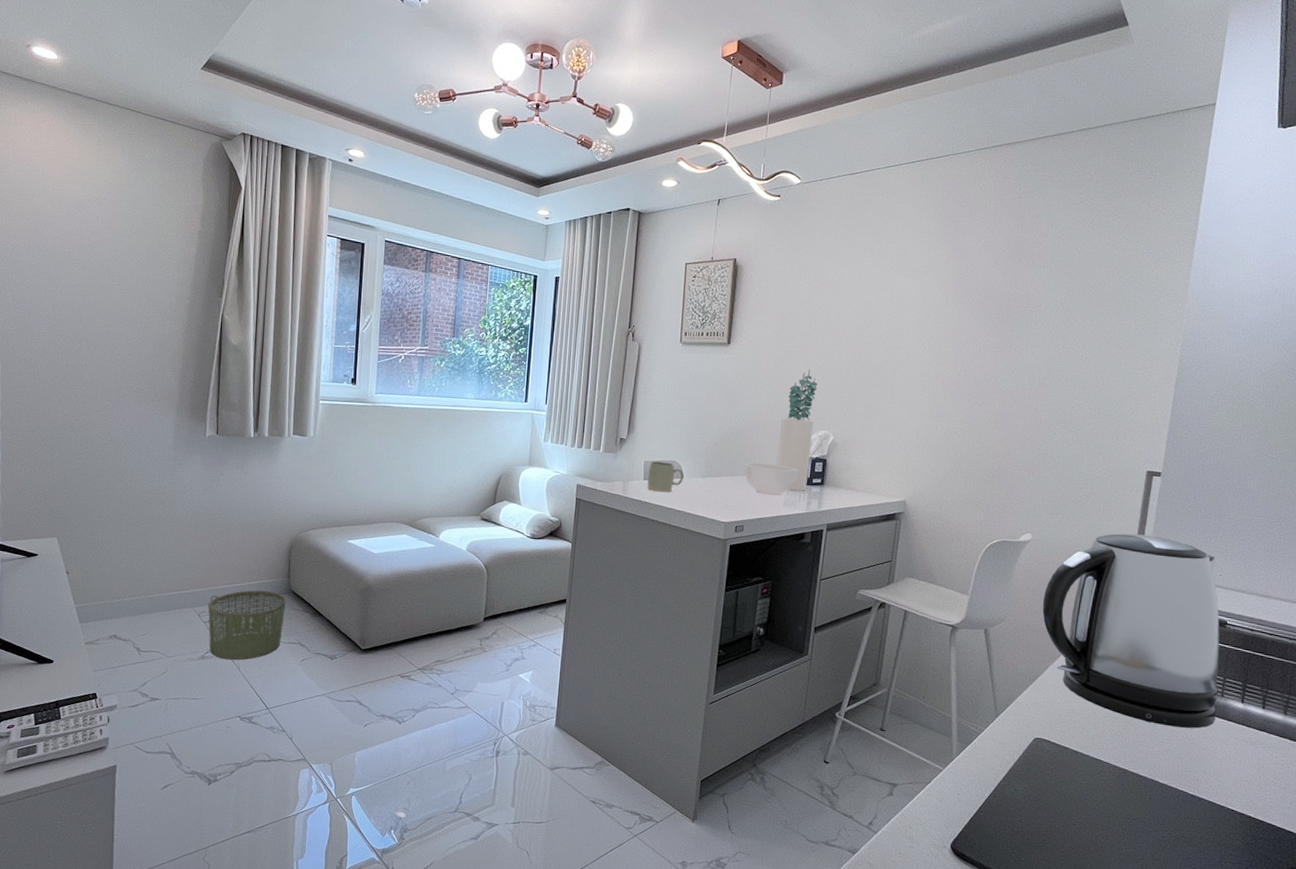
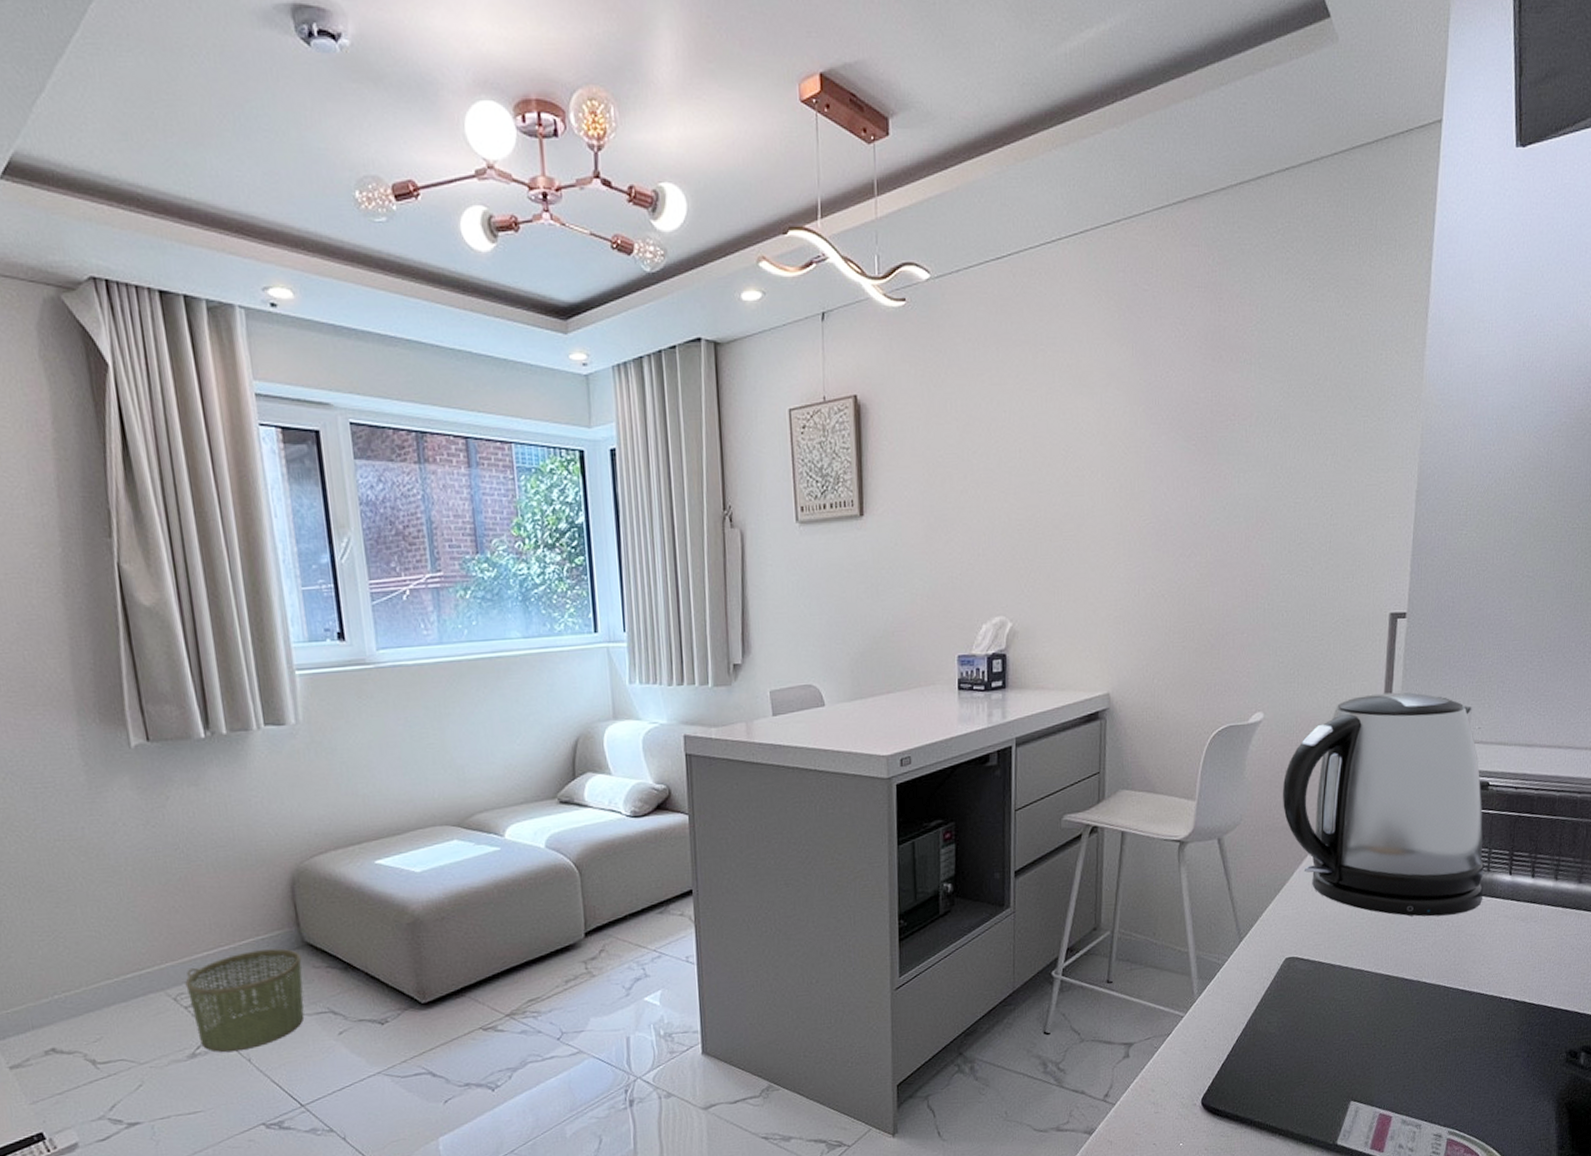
mug: present [647,461,684,493] -> none [776,688,825,730]
bowl: present [745,462,799,496] -> none [903,670,973,712]
vase: present [776,370,818,492] -> none [941,538,986,703]

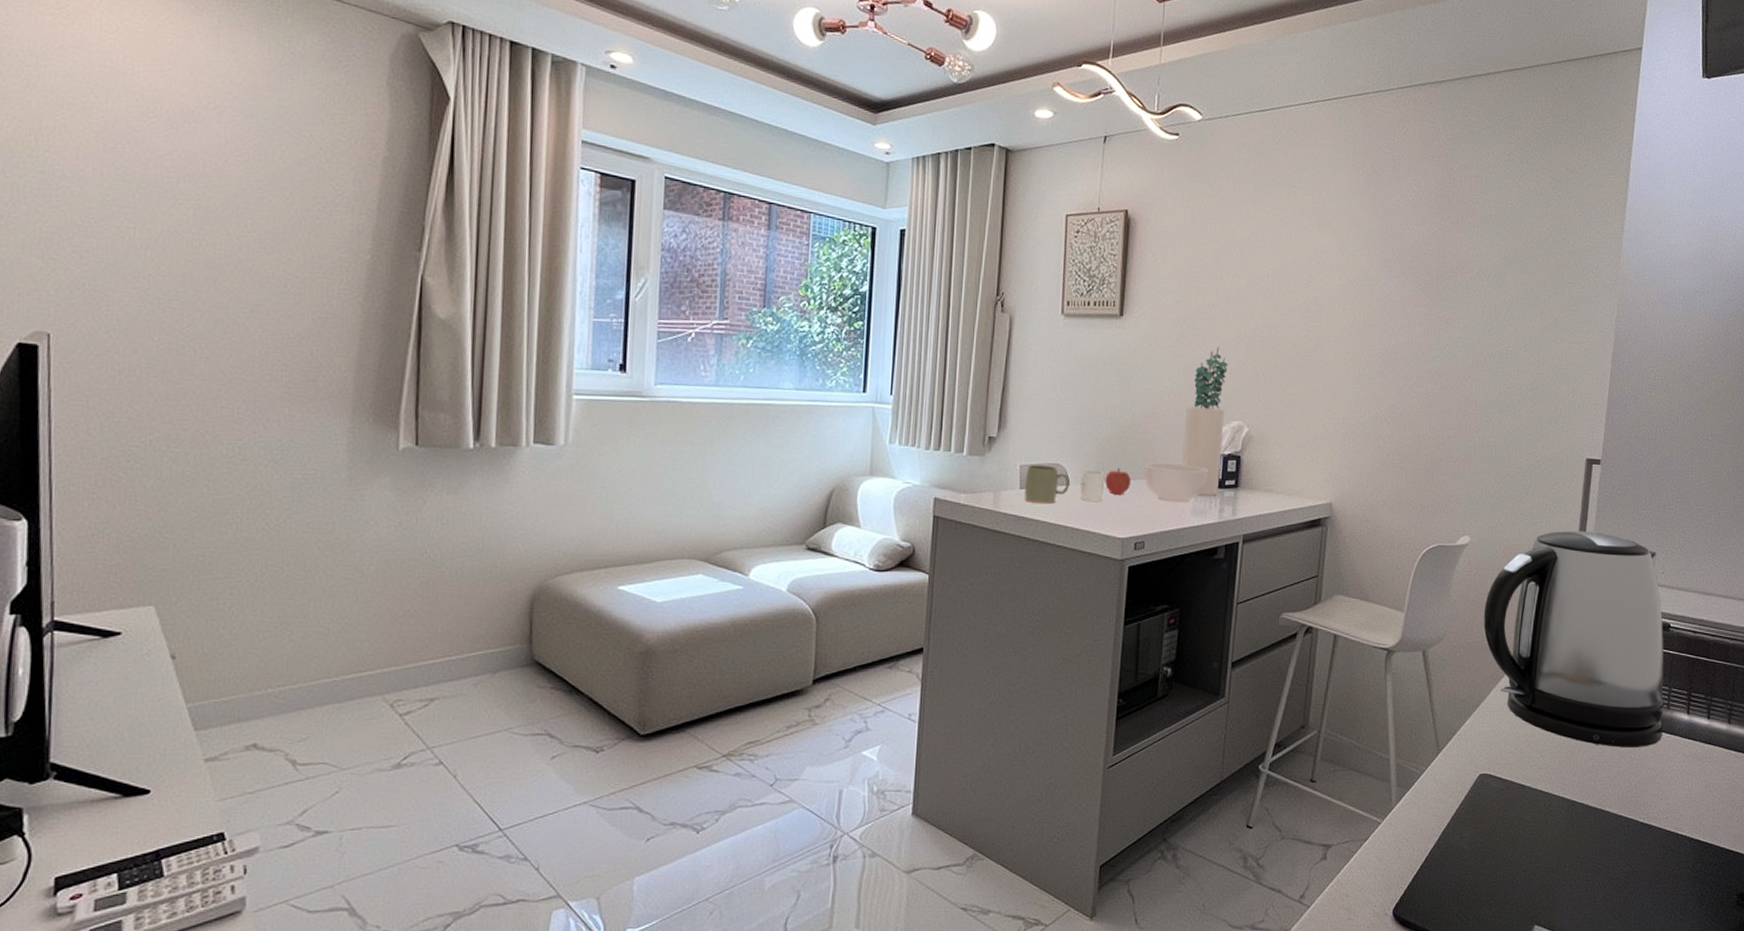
basket: present [185,948,304,1052] -> none [405,664,528,766]
mug: none [776,688,825,730] -> present [1024,465,1070,504]
mug: none [836,687,863,722] -> present [1080,470,1105,502]
fruit: none [862,681,890,711] -> present [1105,467,1131,495]
bowl: none [903,670,973,712] -> present [1144,462,1209,503]
vase: none [941,538,986,703] -> present [1182,347,1228,497]

